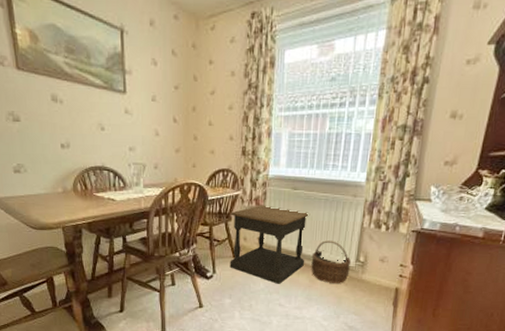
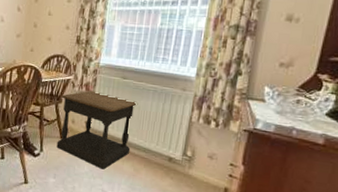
wicker basket: present [311,240,352,283] -> none [136,131,178,176]

